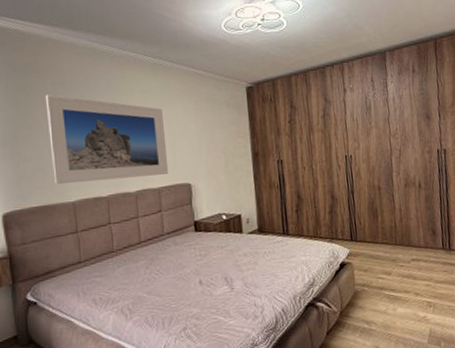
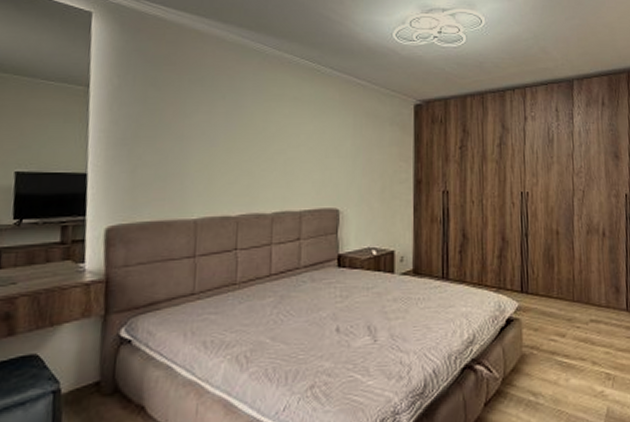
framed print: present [45,94,169,185] -> none [175,92,315,198]

